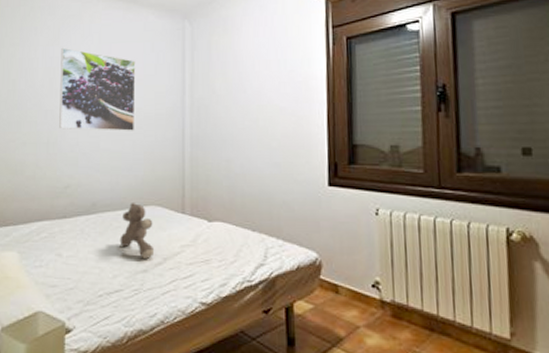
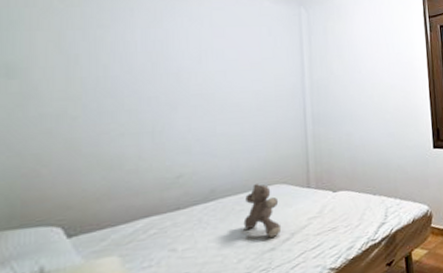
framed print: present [59,47,136,131] -> none [165,30,255,116]

